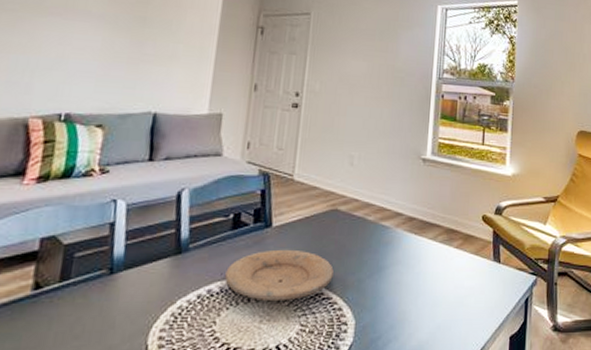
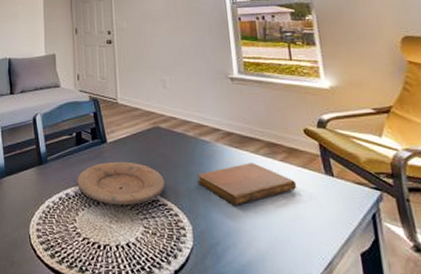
notebook: none [368,250,467,296] -> present [196,163,297,206]

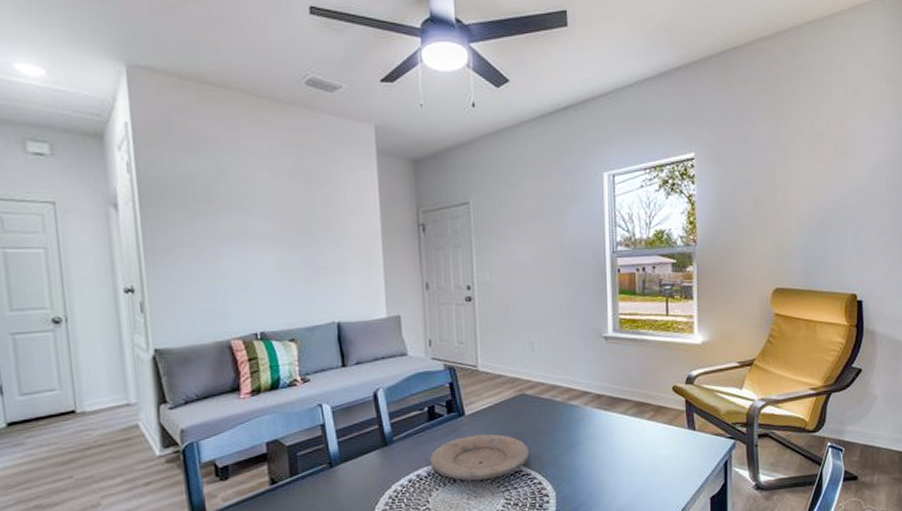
notebook: present [196,163,297,206] -> none [562,423,661,468]

